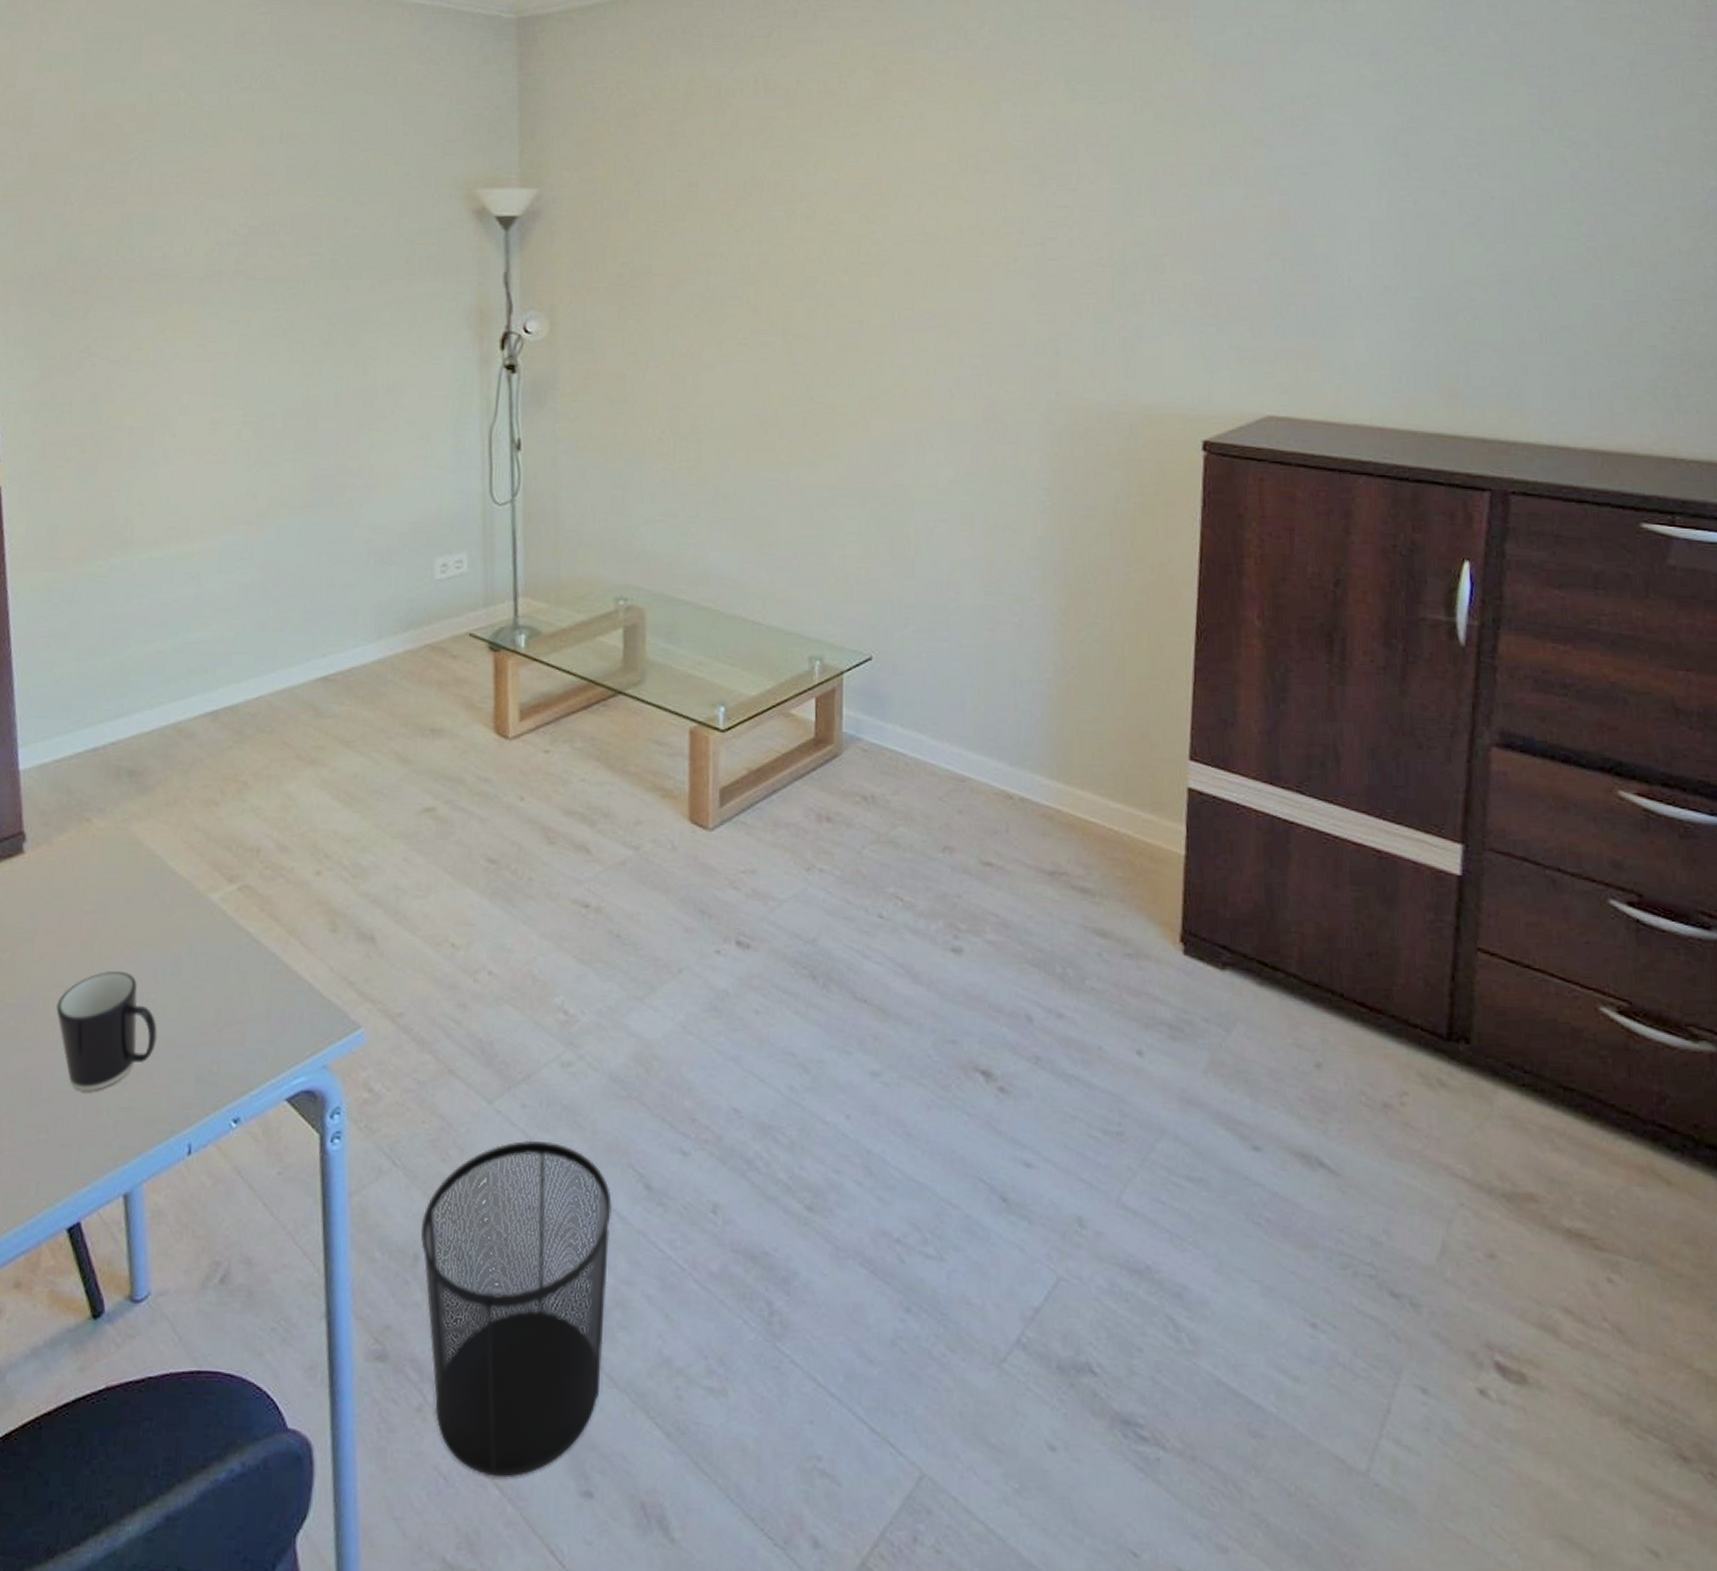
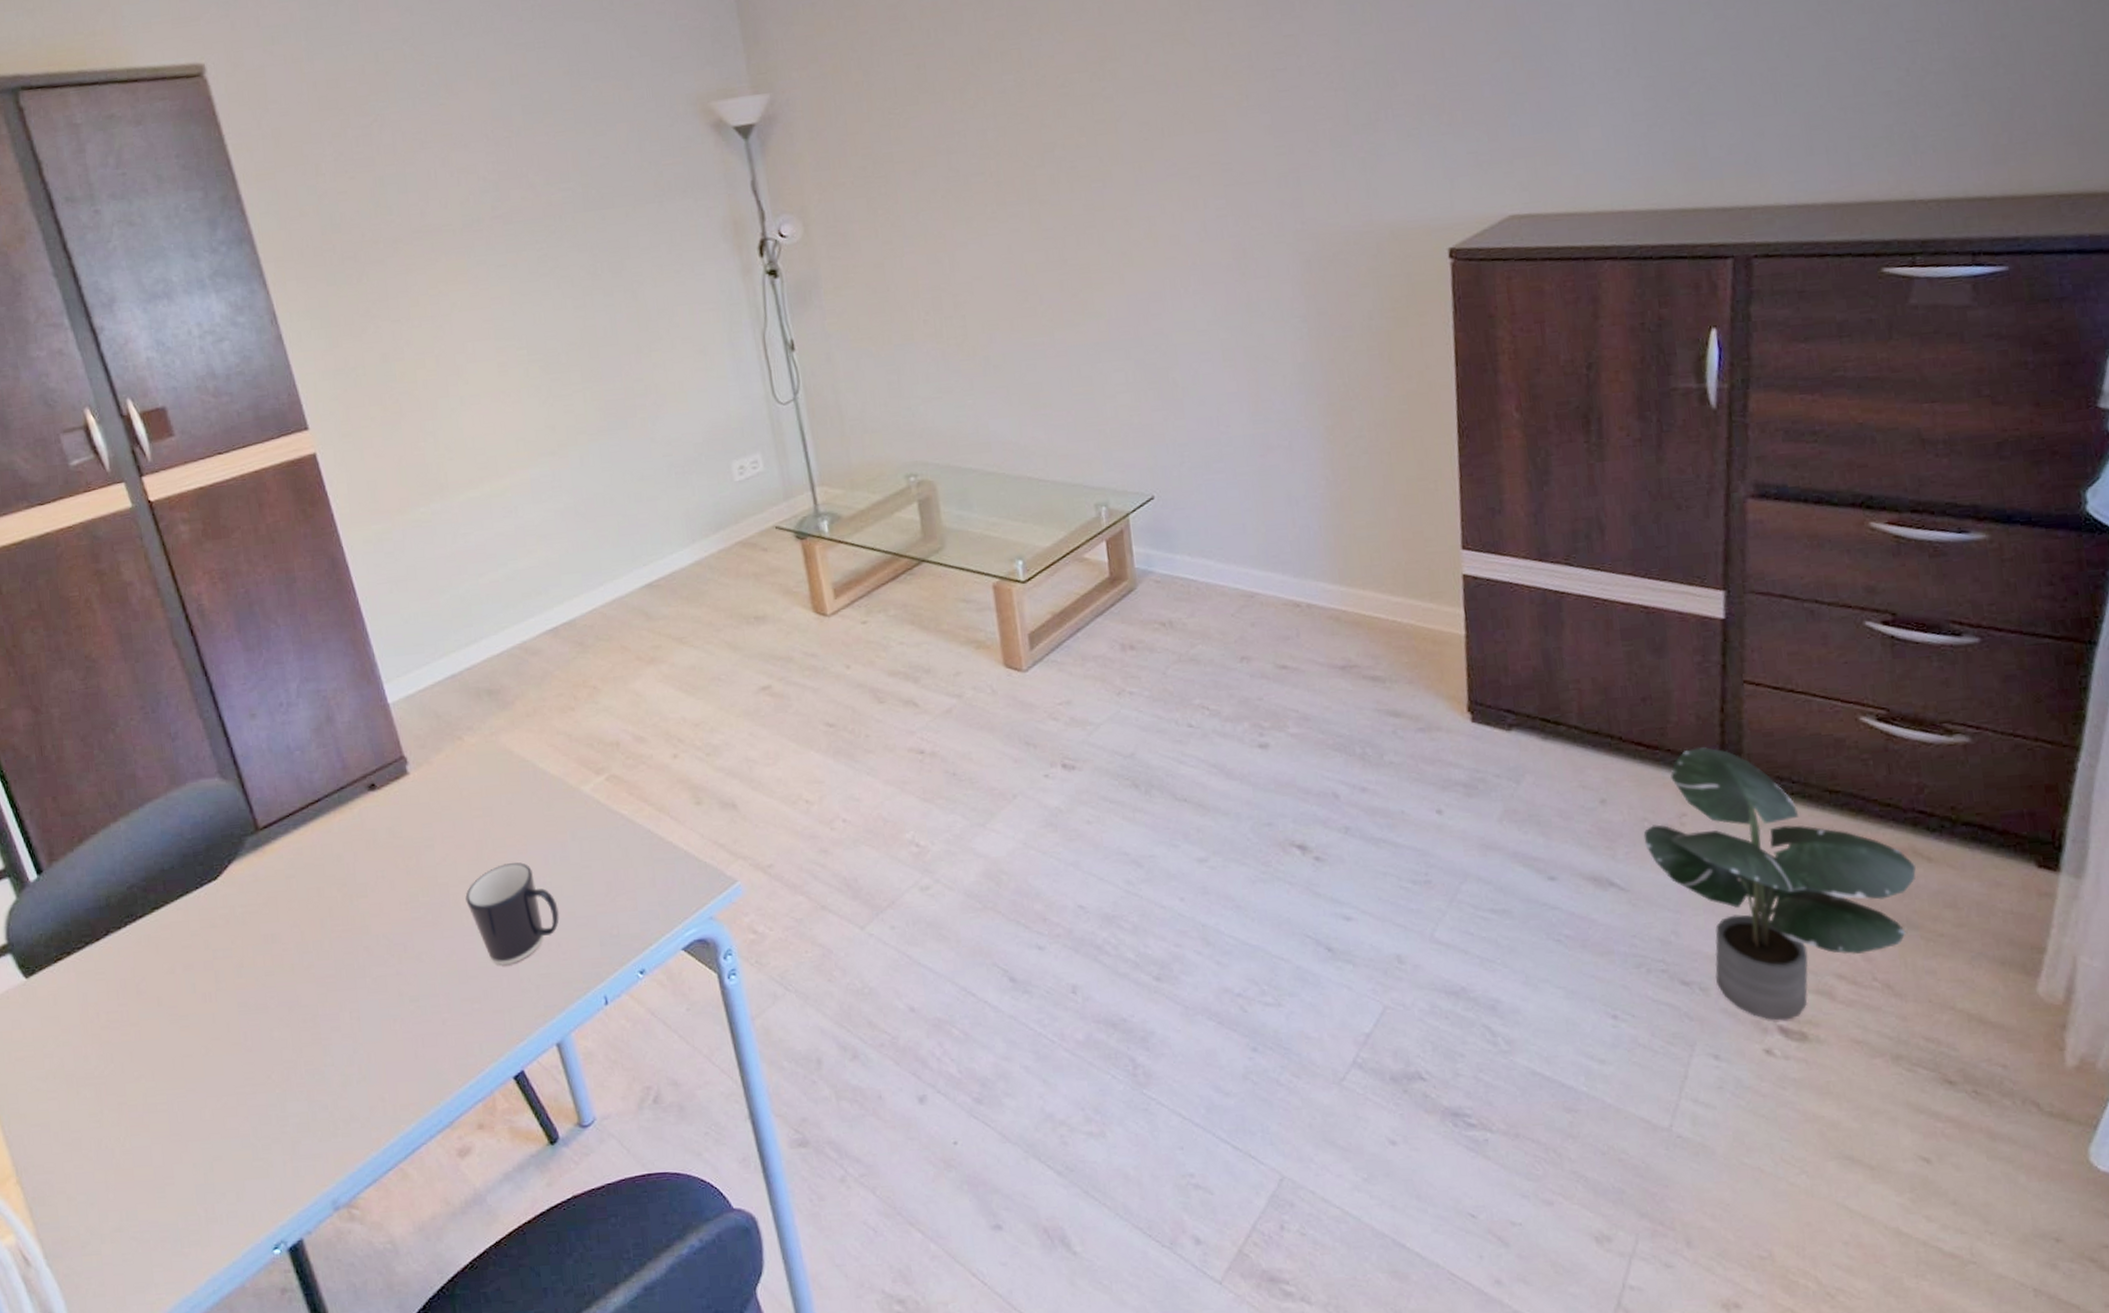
waste bin: present [421,1140,612,1478] -> none [819,954,995,1223]
potted plant: none [1359,1016,1654,1356] -> present [1643,746,1916,1021]

